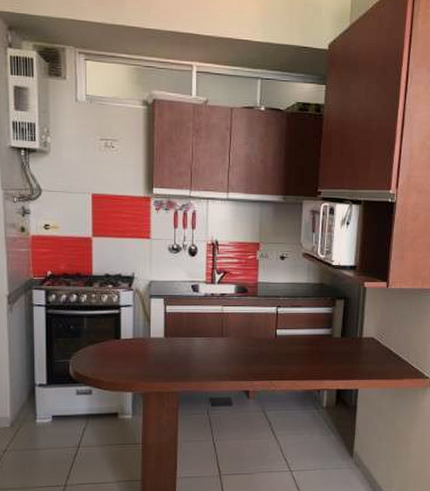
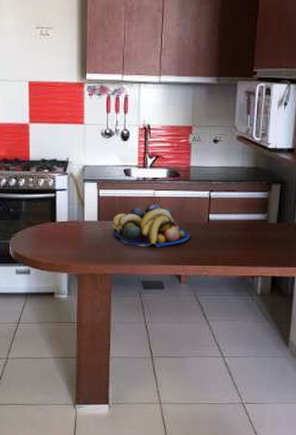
fruit bowl: none [180,319,258,363] -> present [112,204,190,247]

